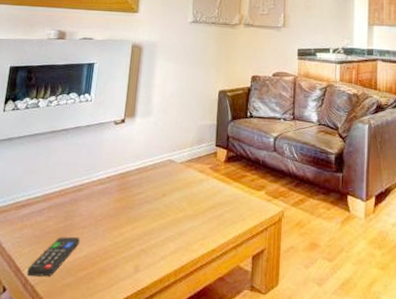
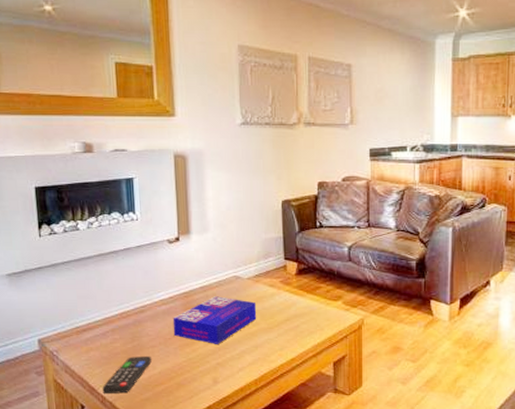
board game: none [104,179,186,229] -> present [172,296,257,344]

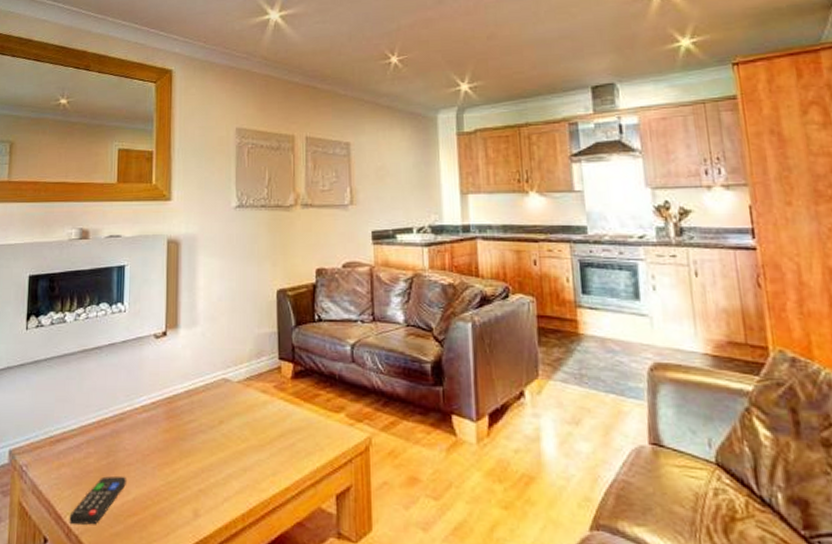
board game: present [172,296,257,344] -> none [153,403,247,464]

